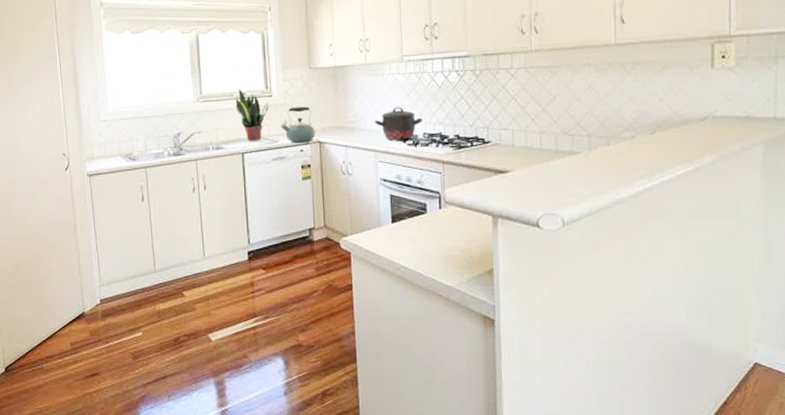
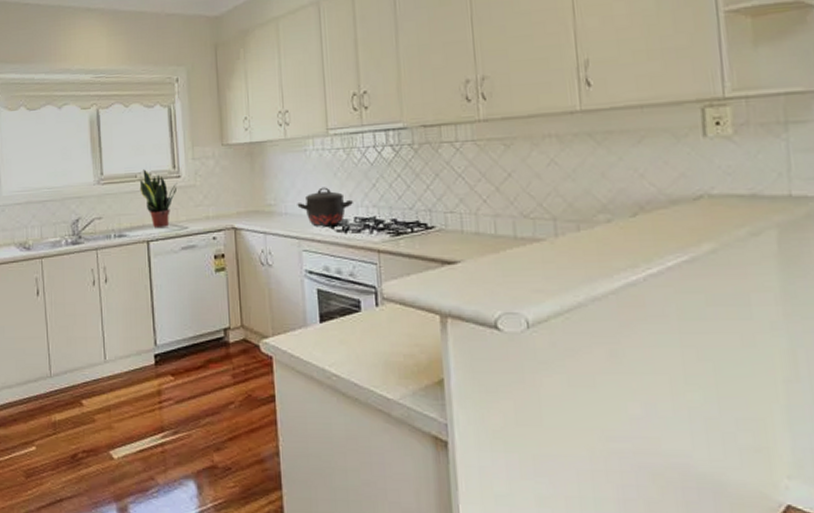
kettle: present [280,106,315,143] -> none [190,188,230,230]

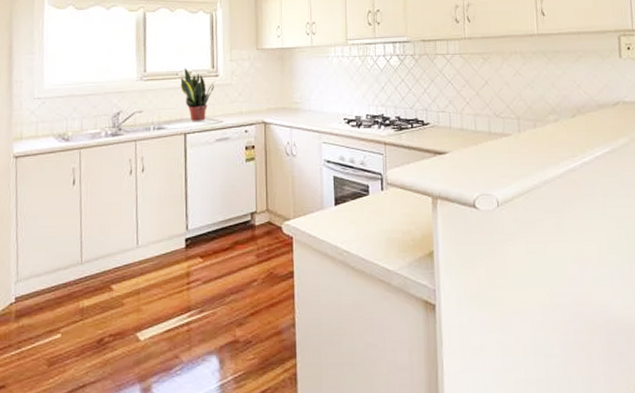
cooking pot: present [297,187,353,227] -> none [319,88,365,123]

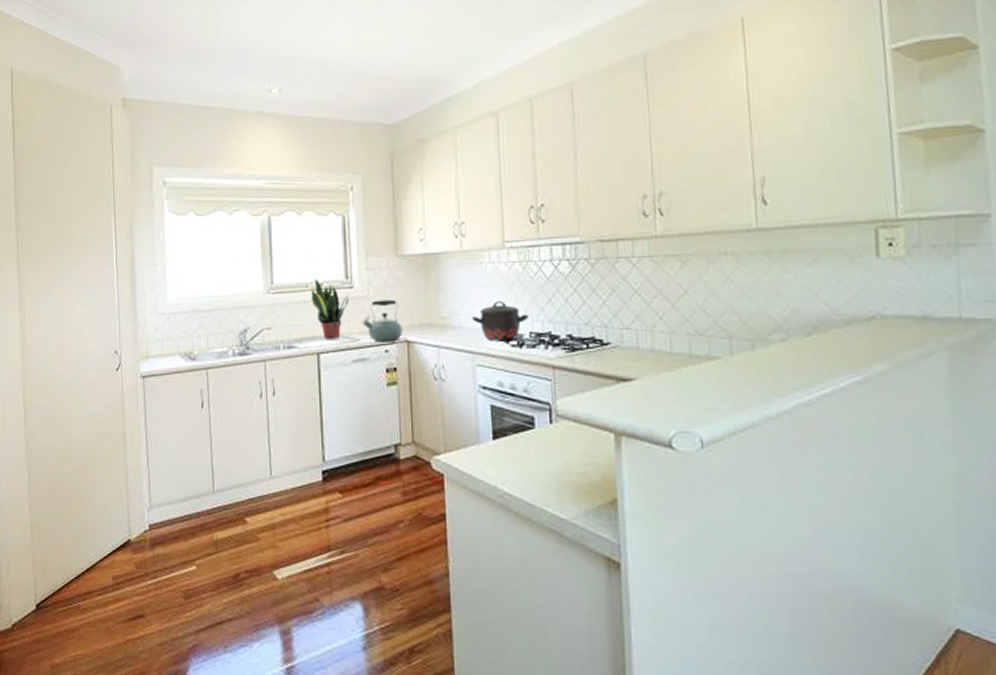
kettle: none [225,87,260,124] -> present [362,299,403,342]
cooking pot: none [319,88,365,123] -> present [472,301,528,342]

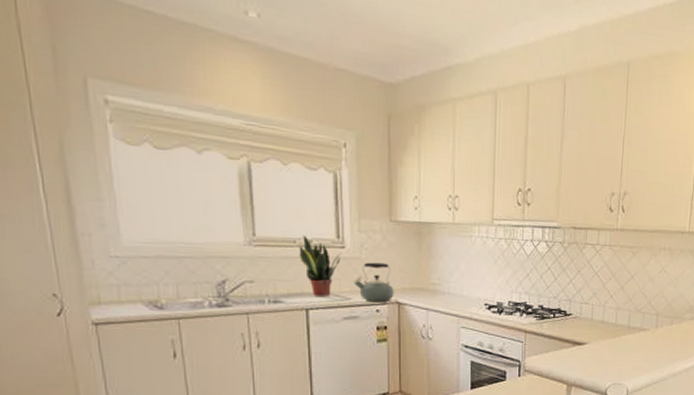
cooking pot: present [472,301,528,342] -> none [459,272,509,308]

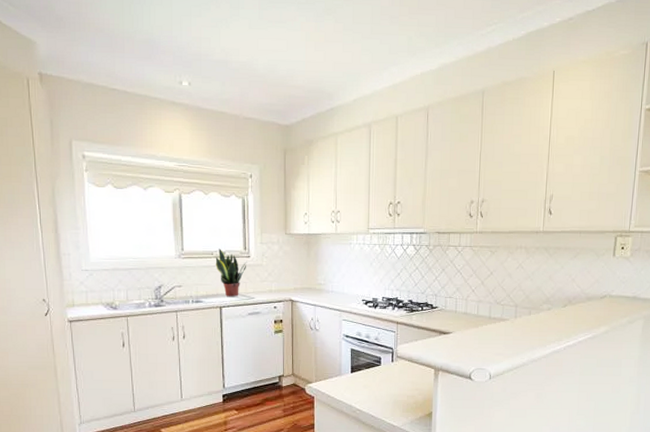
kettle: present [353,262,394,303] -> none [256,268,288,301]

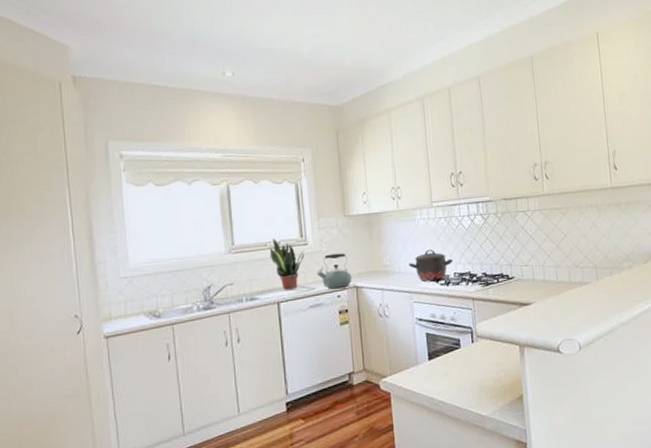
kettle: none [256,268,288,301] -> present [316,253,352,290]
cooking pot: none [341,273,382,303] -> present [408,249,453,282]

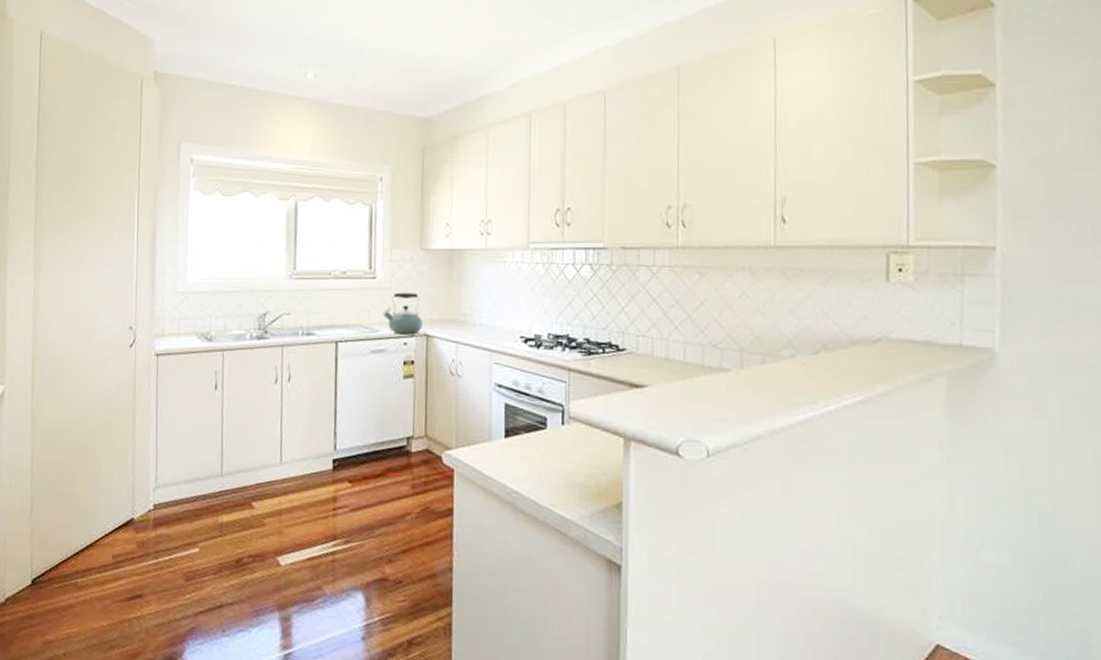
potted plant: present [269,239,305,291] -> none [333,267,372,330]
cooking pot: present [408,249,453,282] -> none [492,300,548,341]

